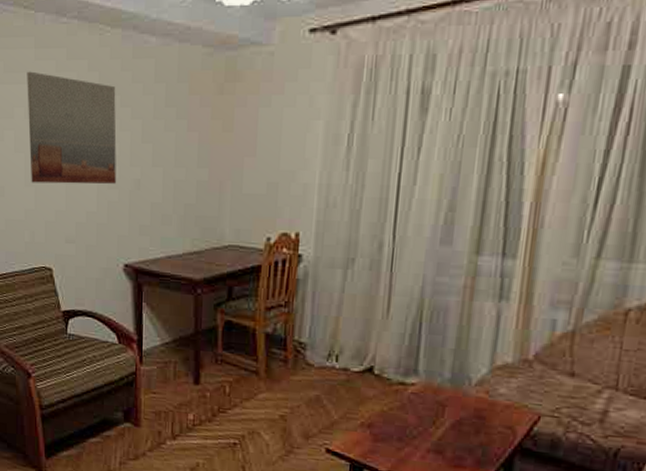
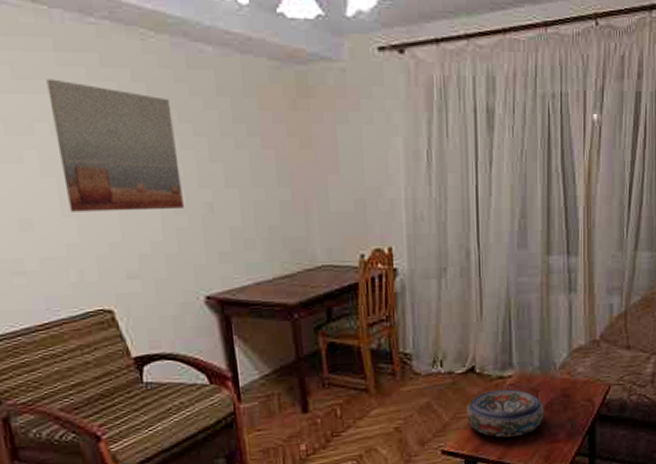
bowl: none [357,395,451,452] -> present [465,389,544,438]

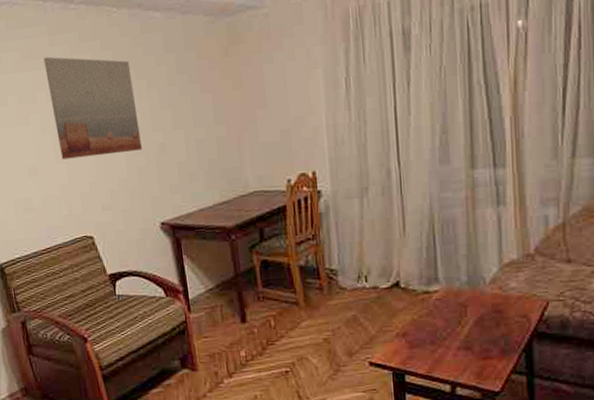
bowl: present [465,389,544,438] -> none [392,304,474,352]

